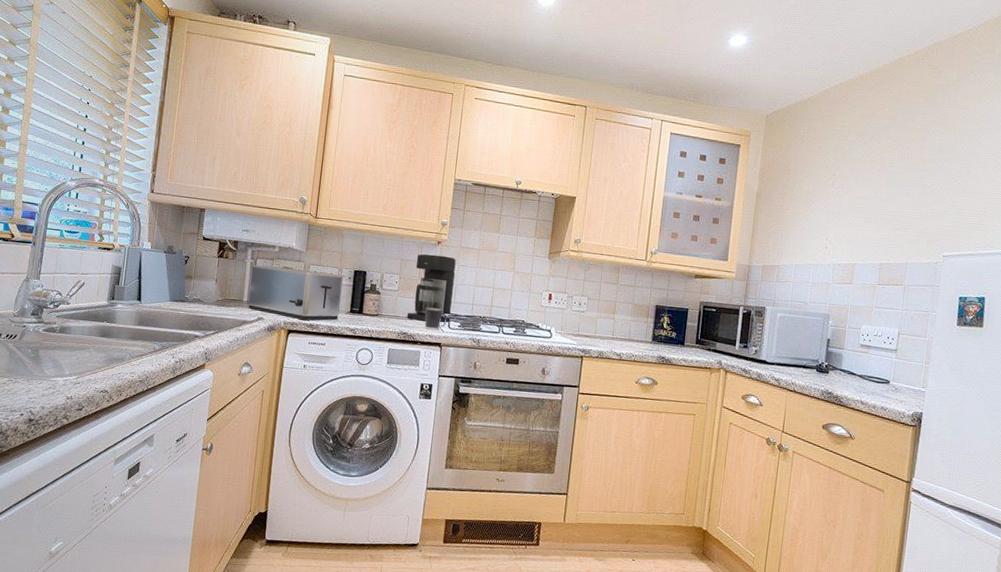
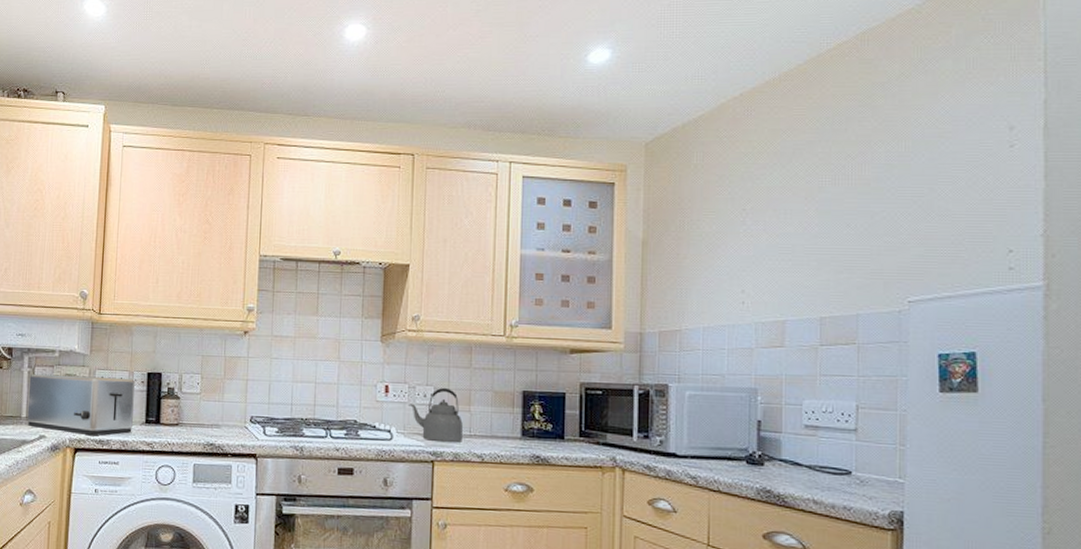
coffee maker: present [406,254,456,323] -> none [213,347,268,430]
mug: present [424,307,447,330] -> none [234,411,262,439]
kettle: none [565,299,608,343] -> present [407,388,463,443]

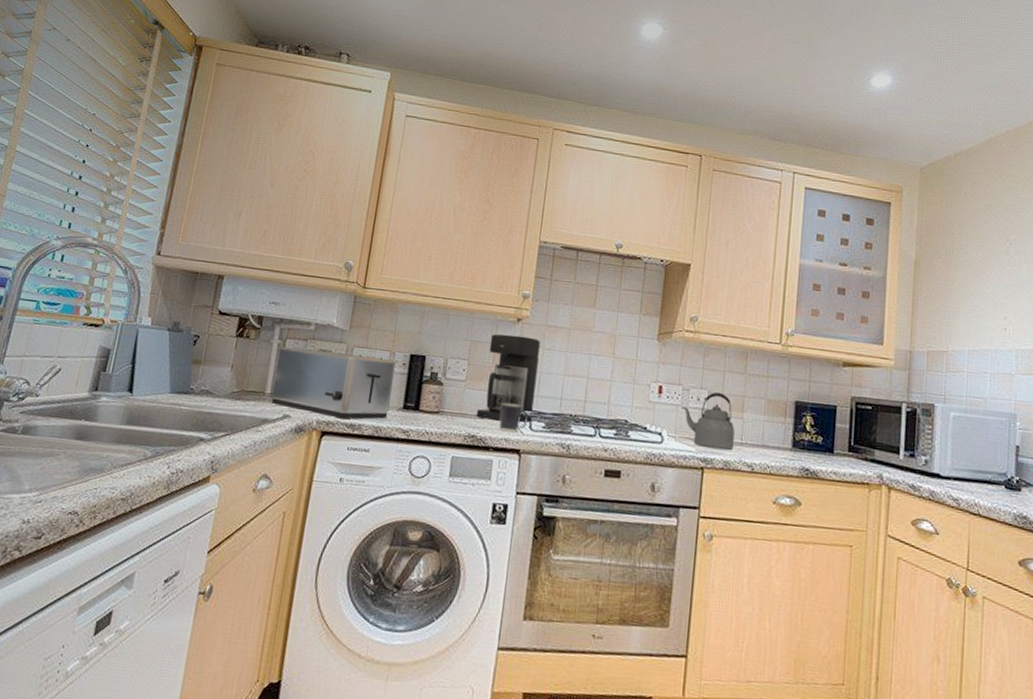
coffee maker: none [213,347,268,430] -> present [476,334,541,423]
mug: none [234,411,262,439] -> present [498,402,529,433]

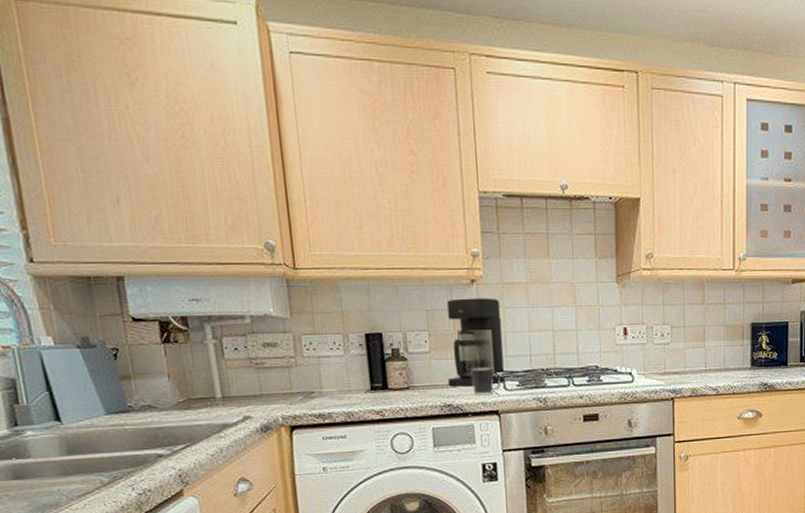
toaster: present [271,346,396,419] -> none [217,341,357,411]
kettle: present [680,392,735,450] -> none [646,326,699,380]

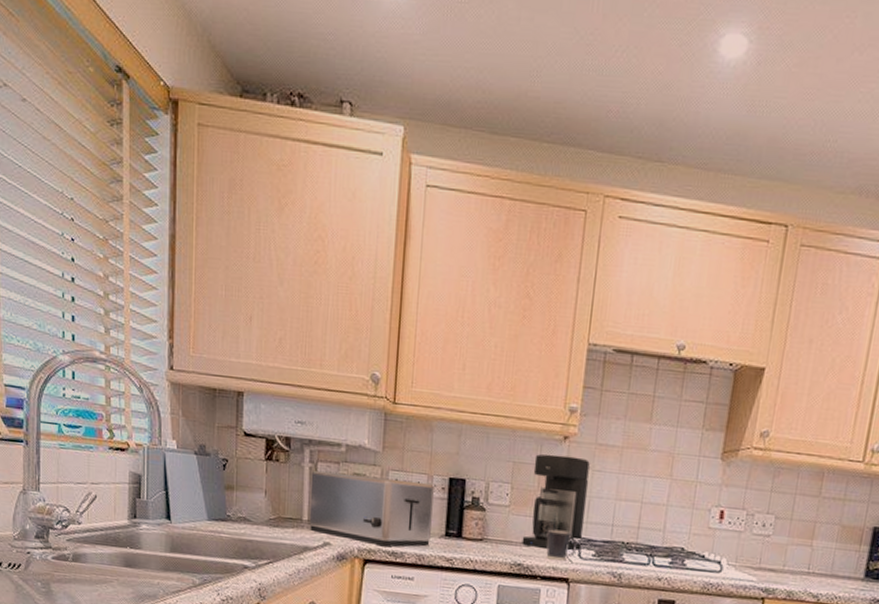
toaster: none [217,341,357,411] -> present [309,470,434,547]

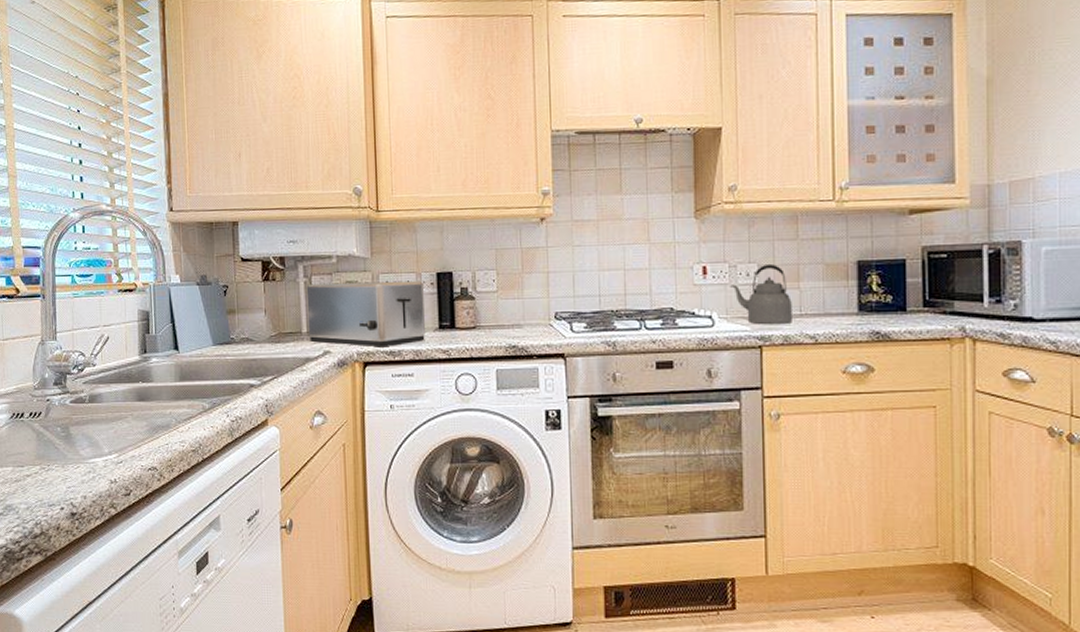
coffee maker: present [522,454,590,551] -> none [513,236,573,329]
mug: present [546,529,577,561] -> none [537,307,568,337]
kettle: none [743,517,802,580] -> present [729,264,792,325]

